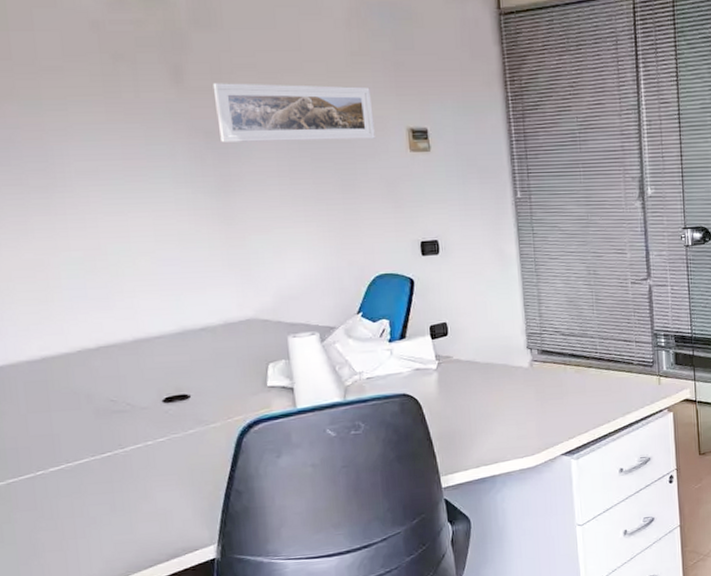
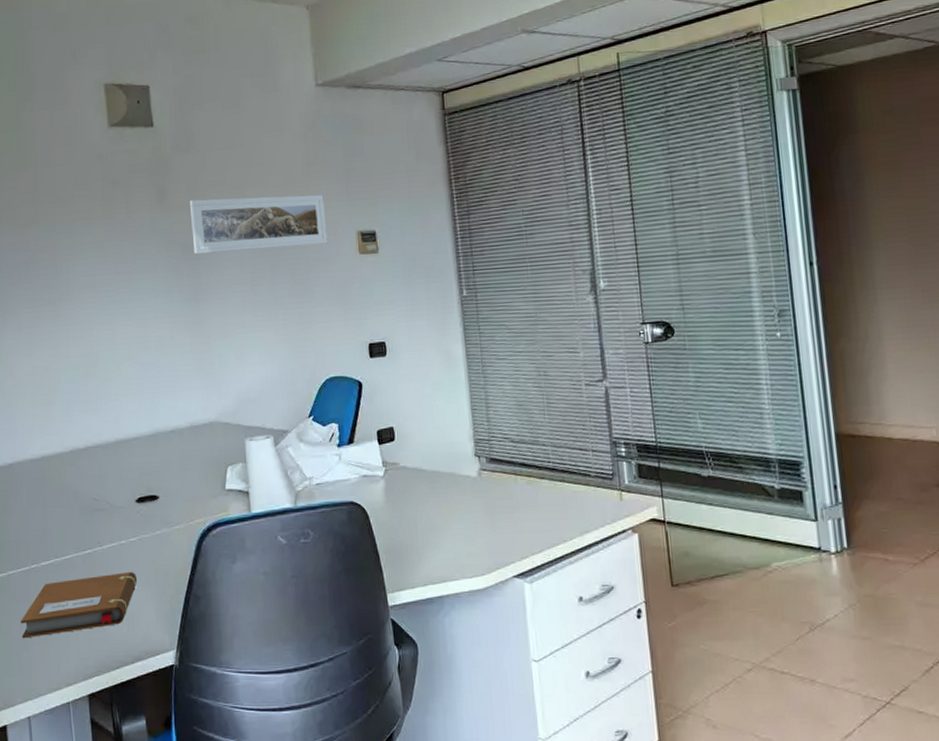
notebook: none [27,472,168,547] -> present [21,572,137,639]

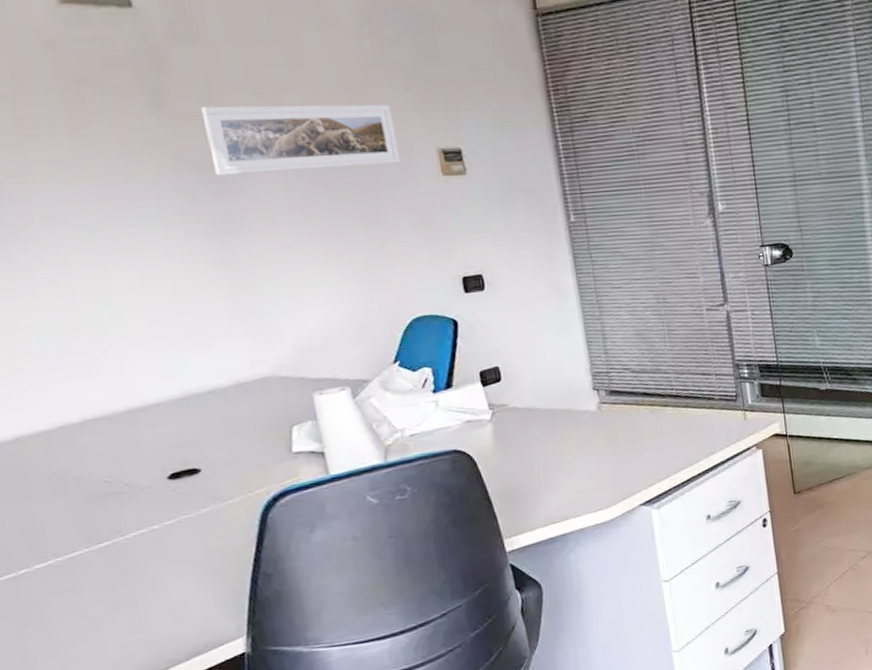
notebook: present [21,572,137,639] -> none [12,559,182,659]

